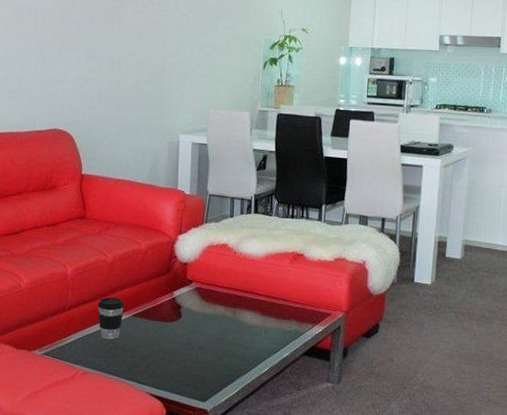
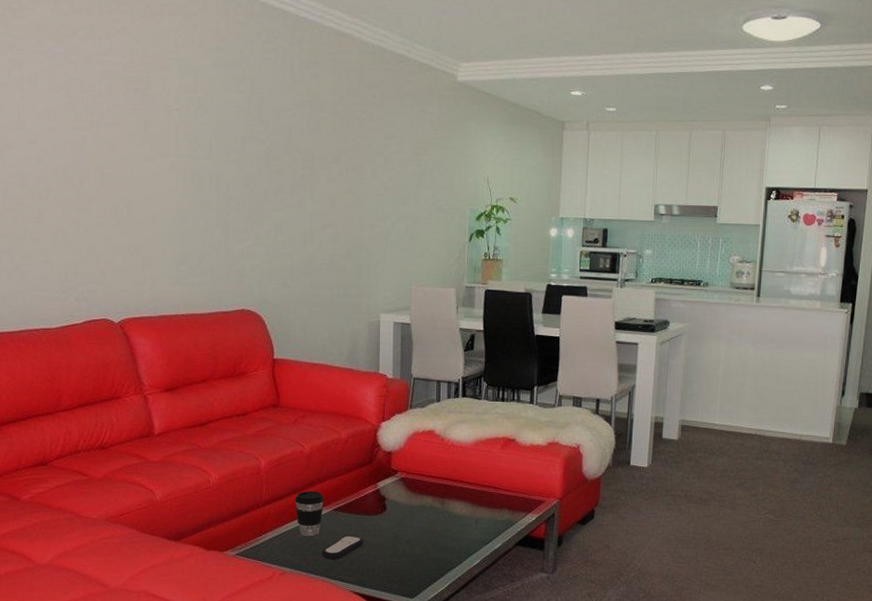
remote control: none [120,340,160,362] -> present [321,535,364,559]

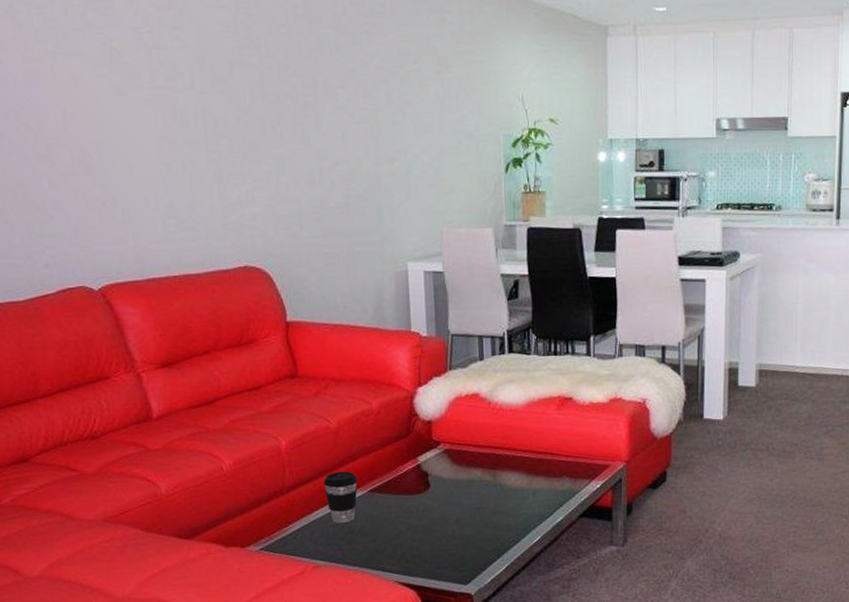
remote control: present [321,535,364,559] -> none [359,519,407,548]

